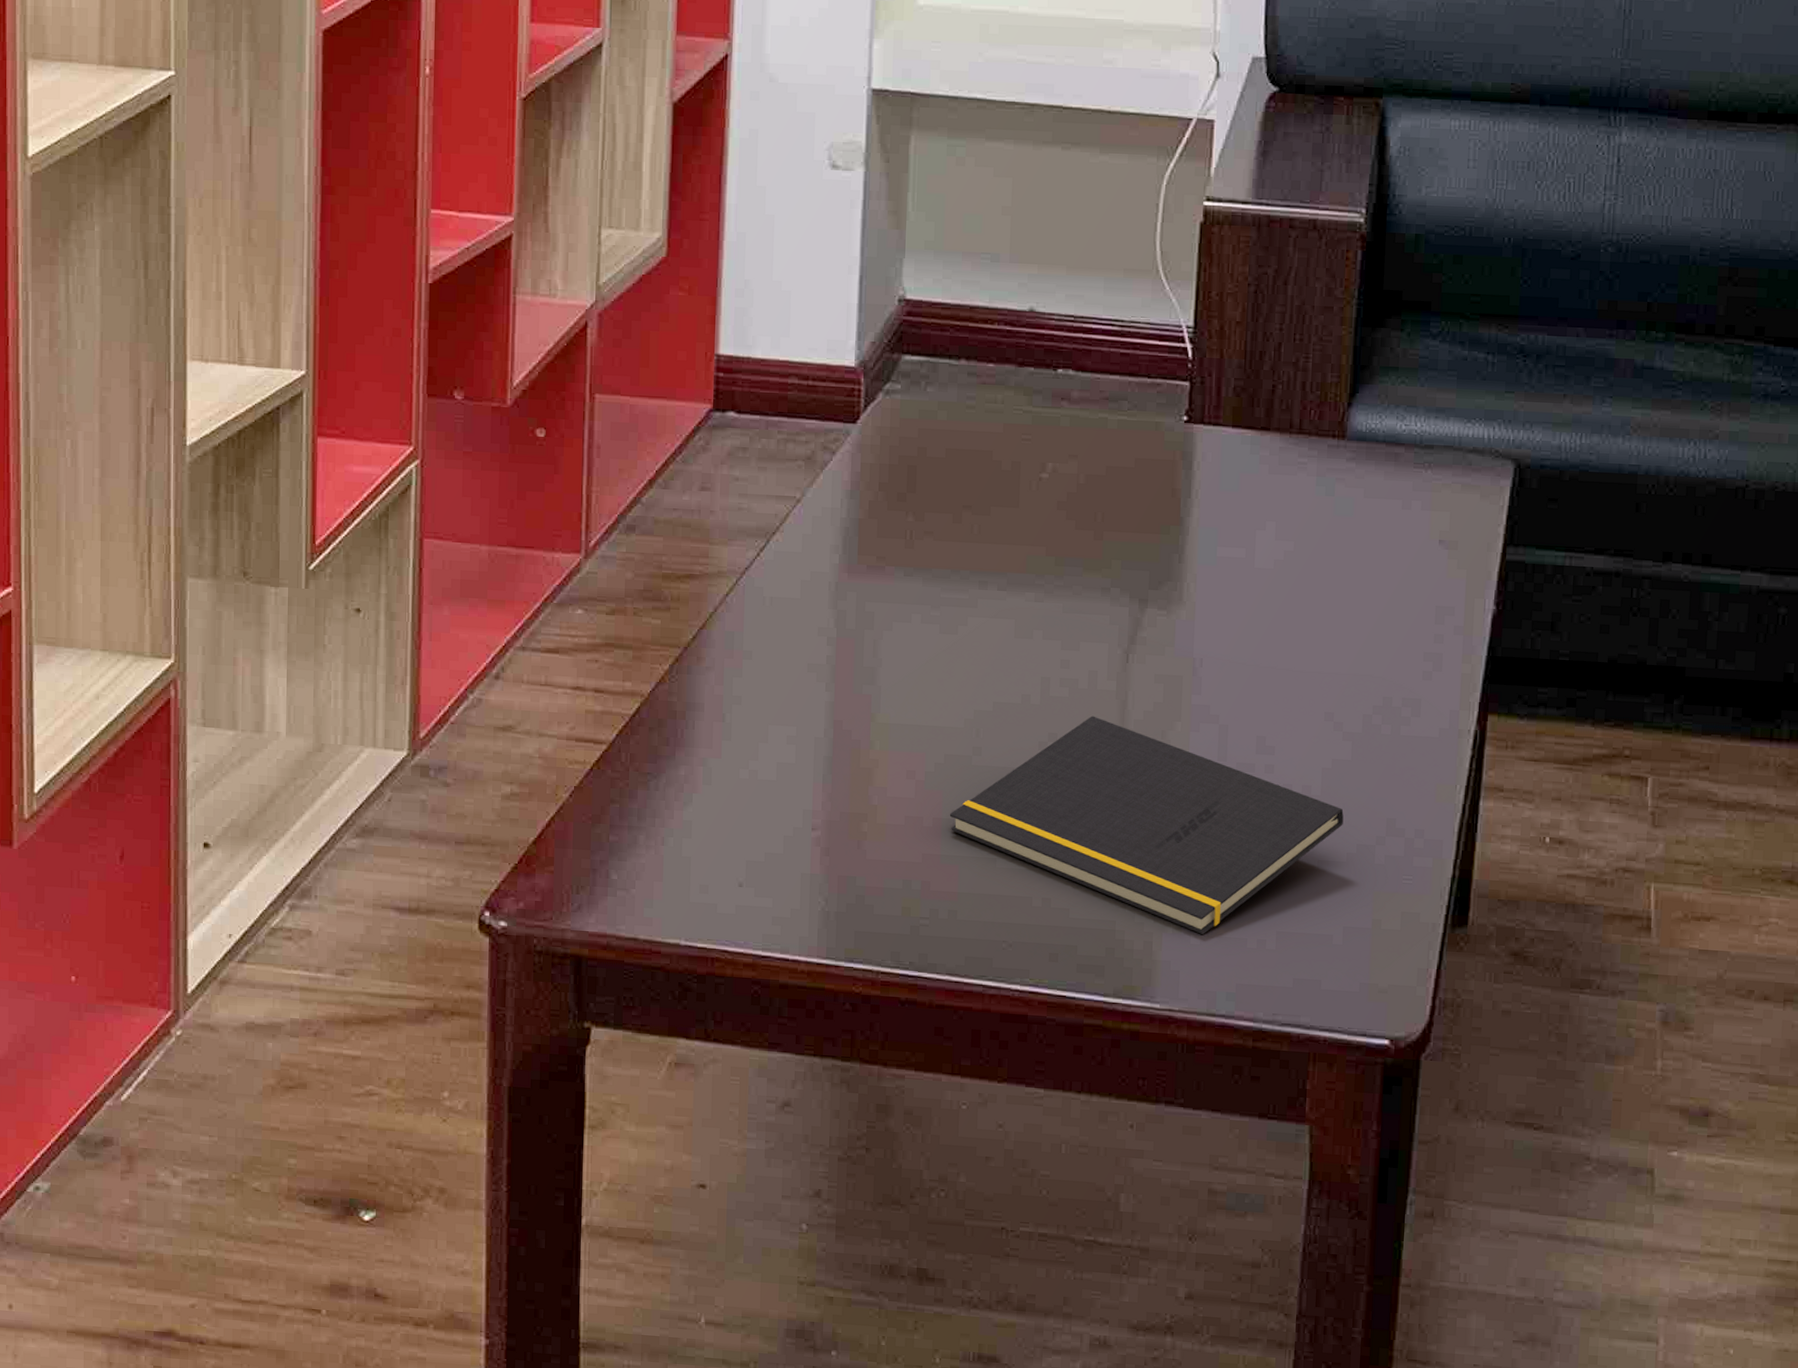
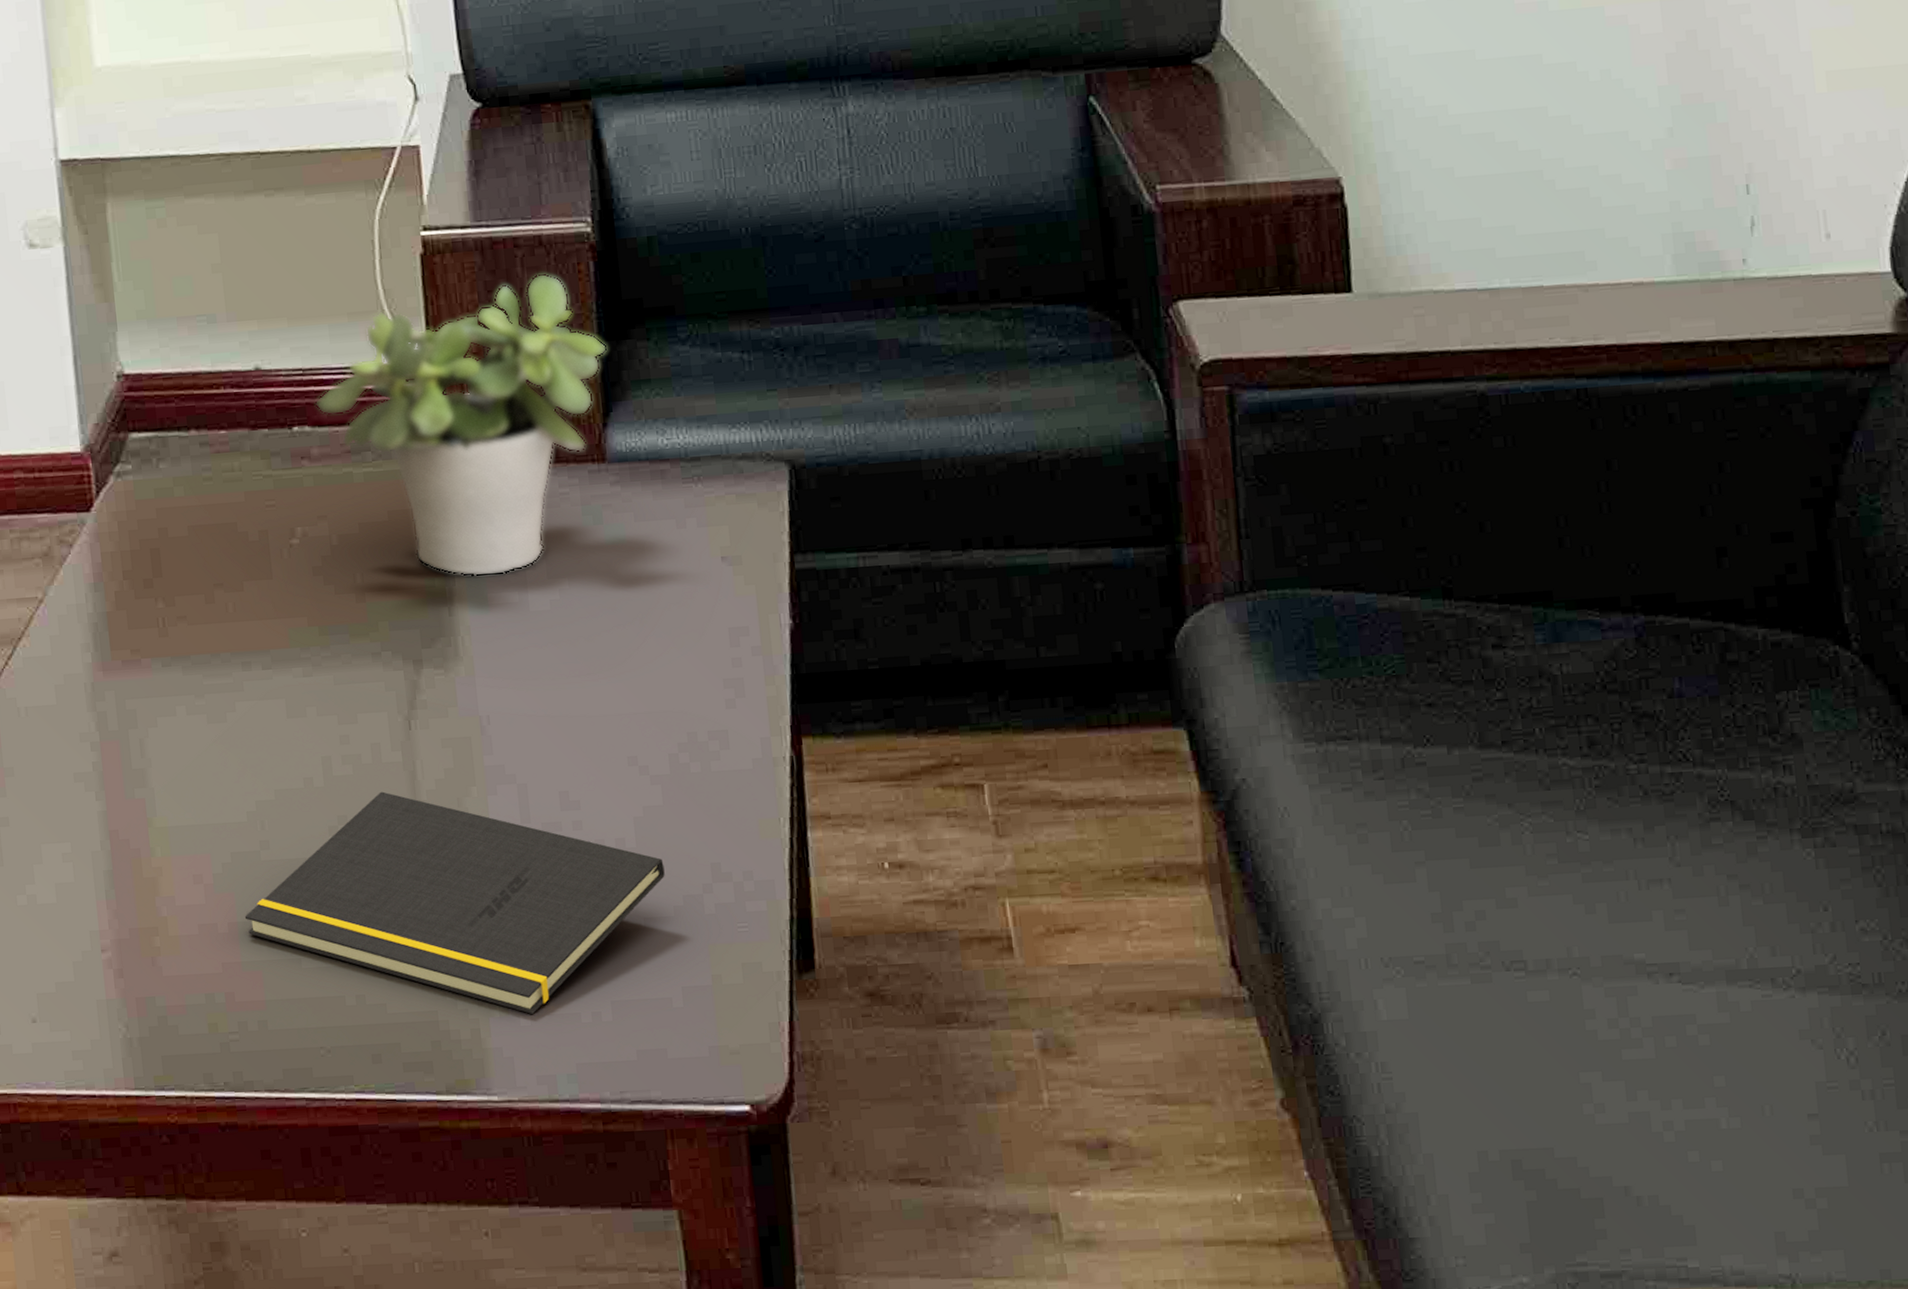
potted plant: none [1081,255,1363,531] -> present [314,273,608,577]

